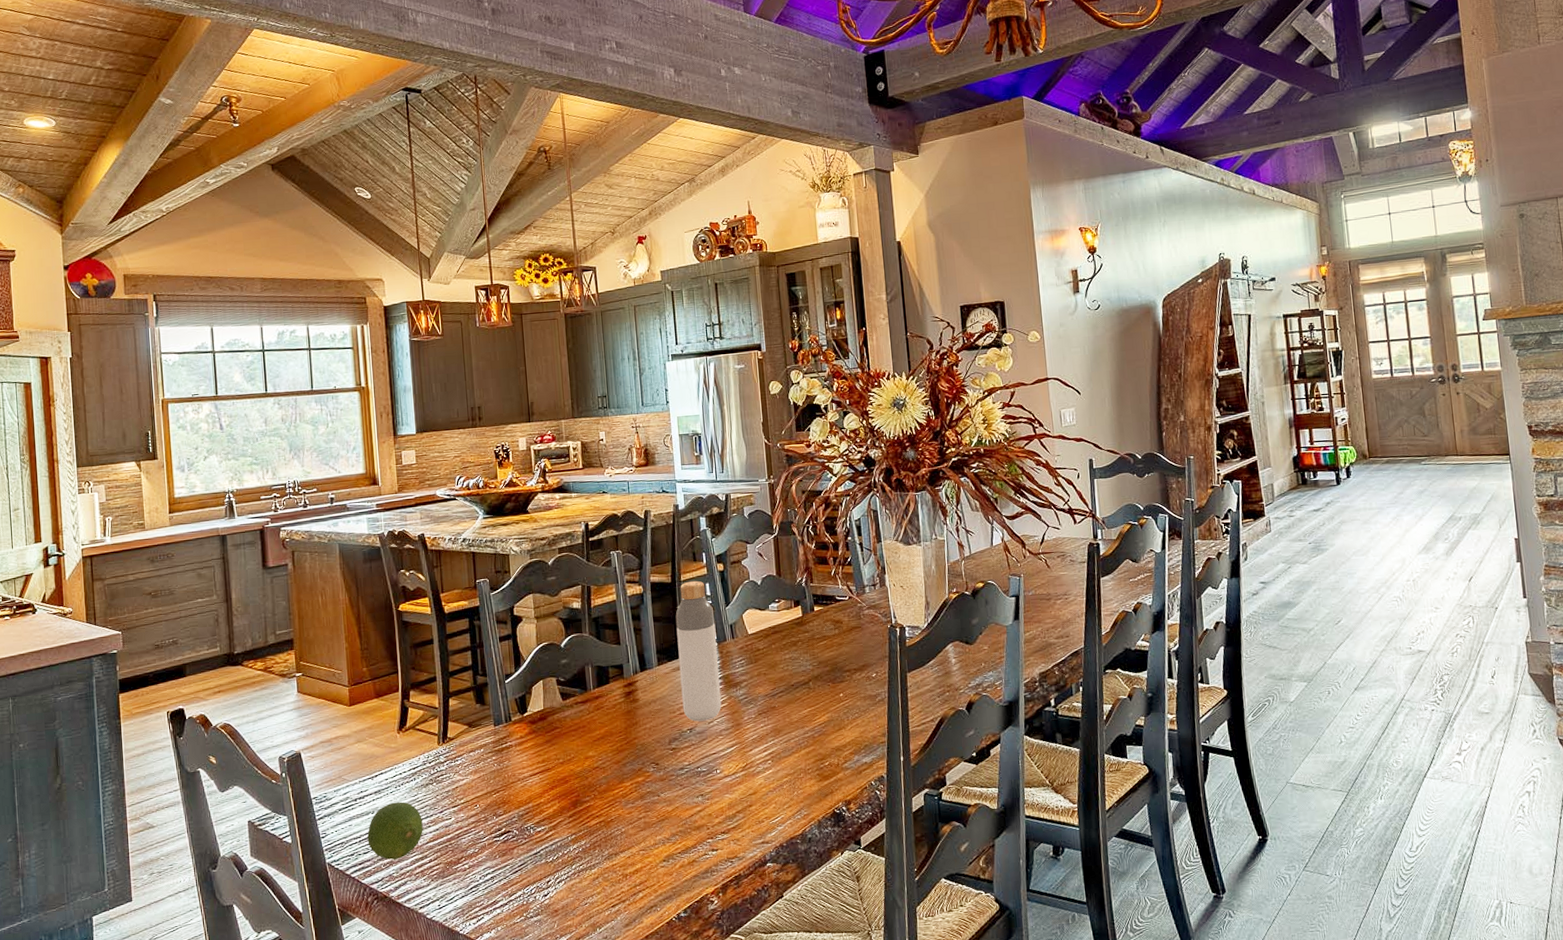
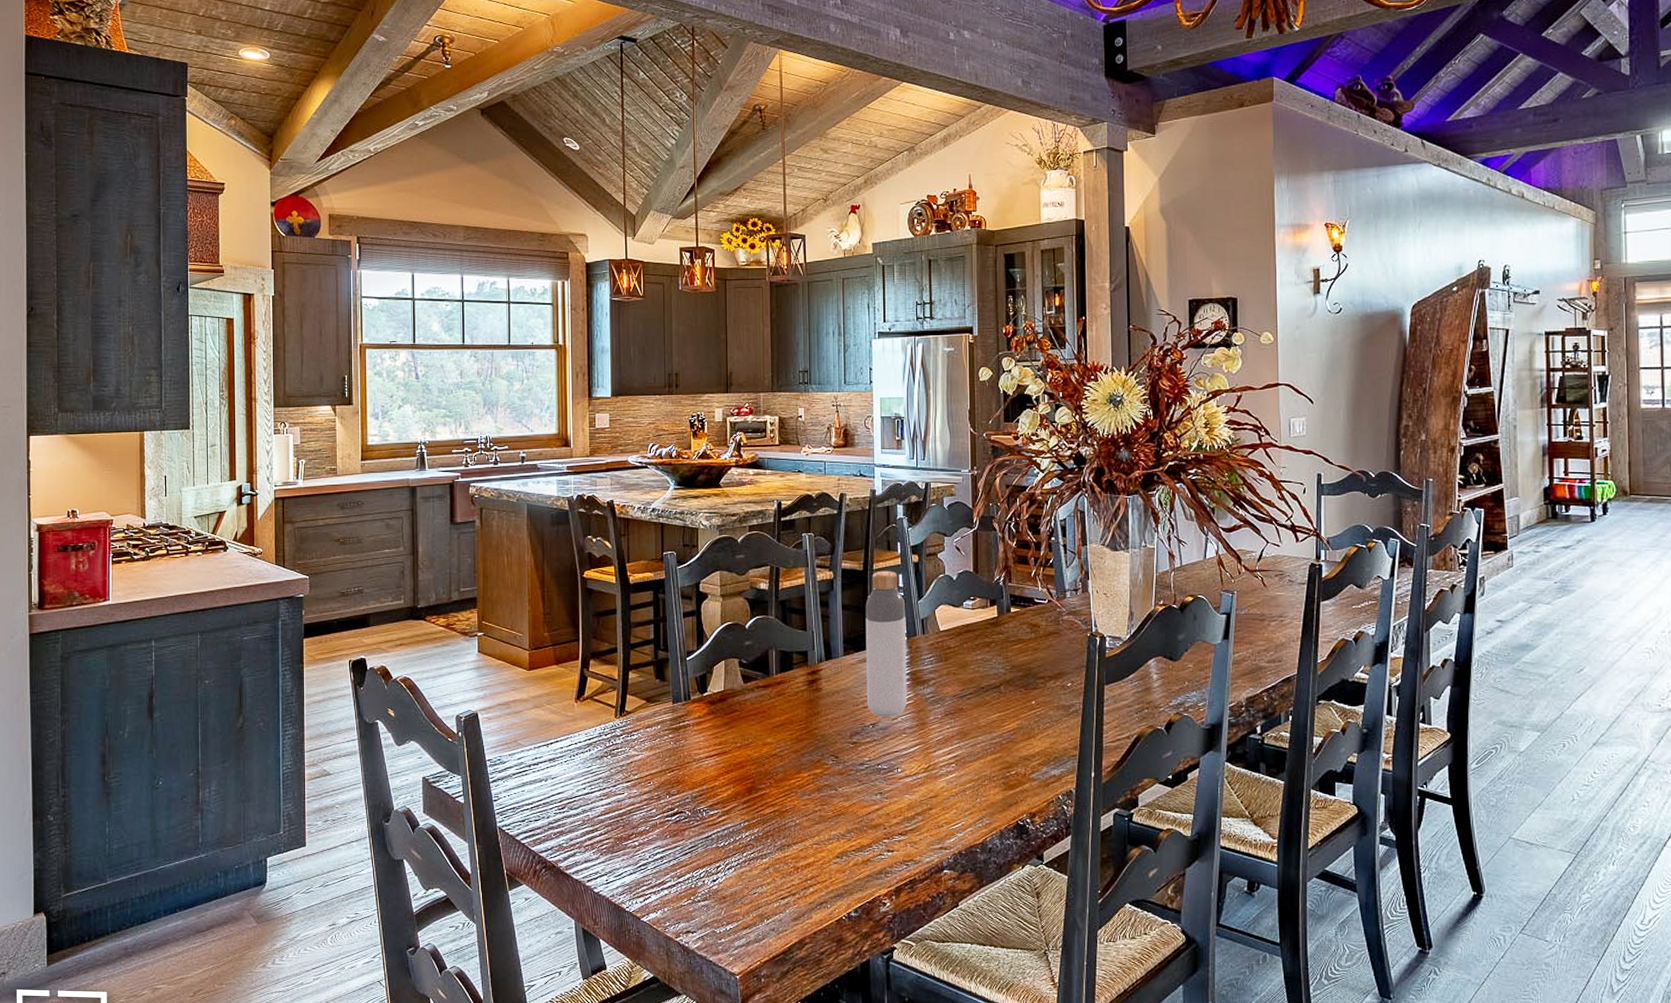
fruit: present [367,801,423,860] -> none [539,772,595,829]

